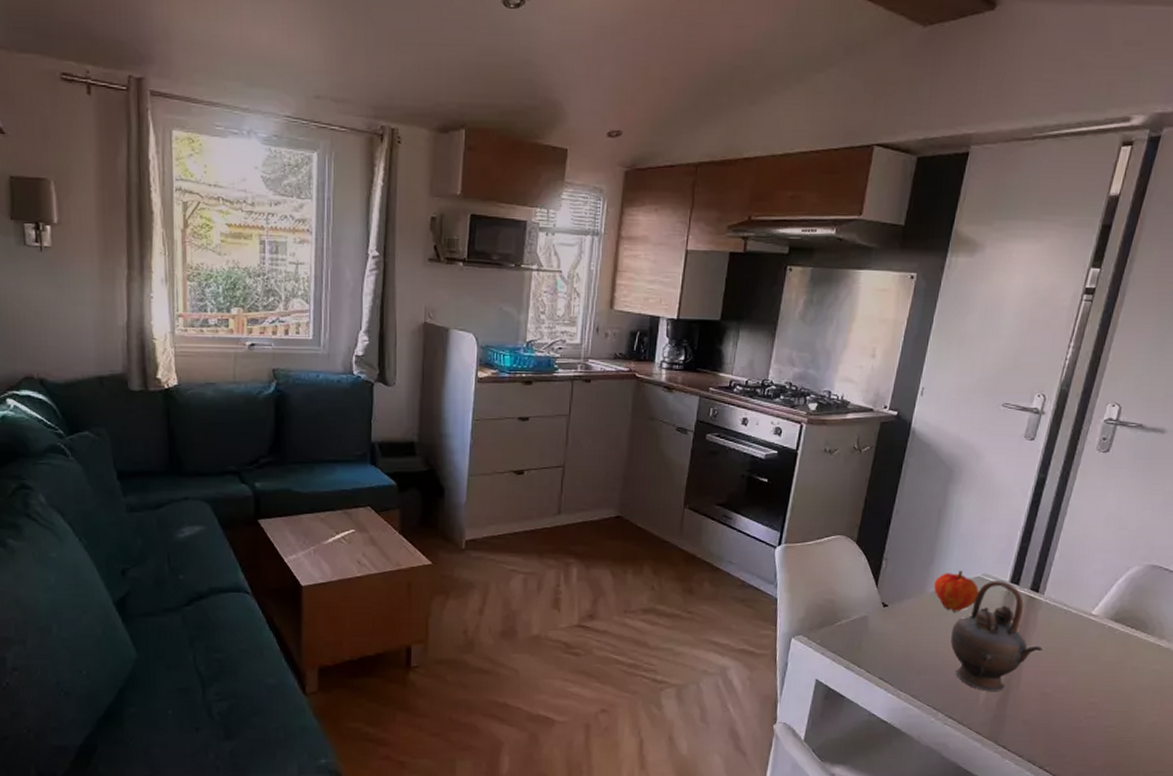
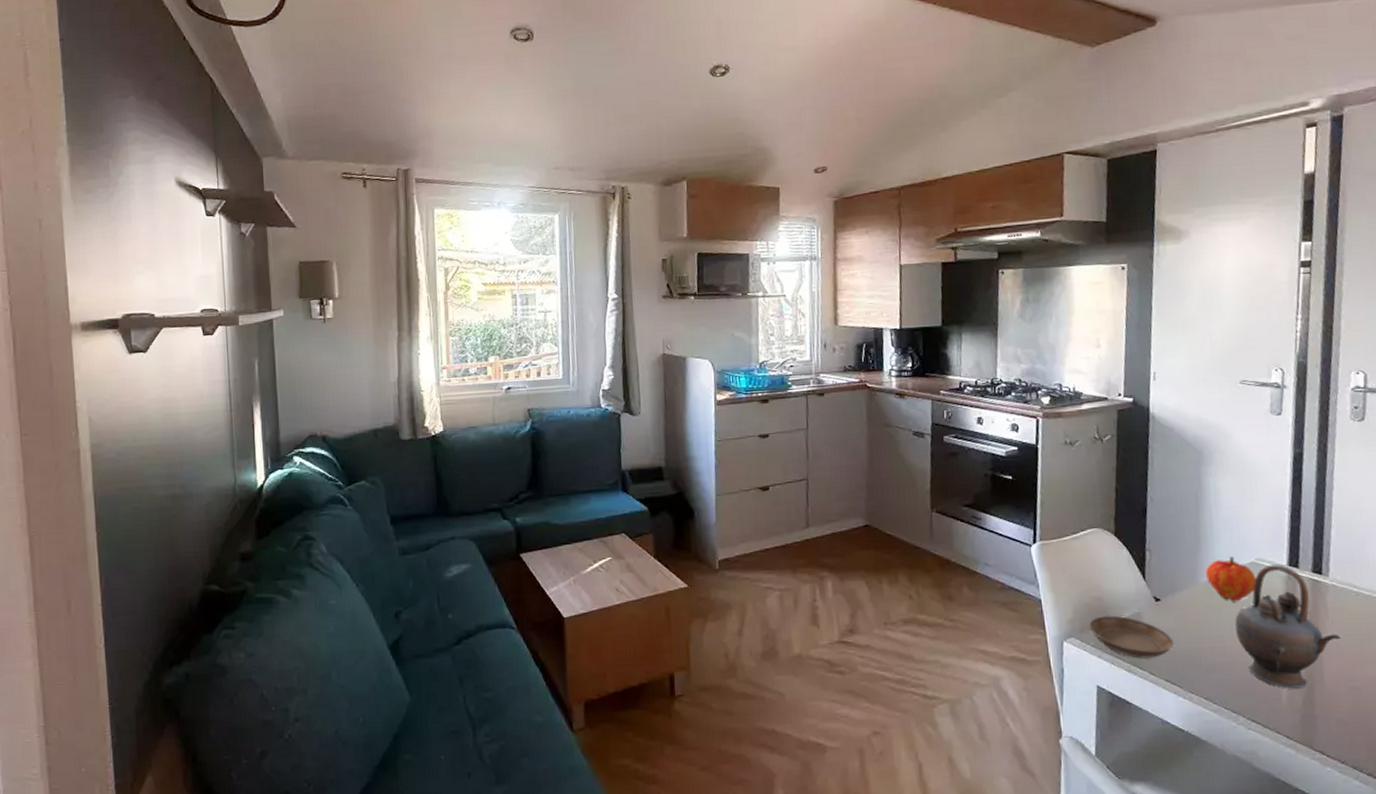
saucer: none [818,617,893,658] -> present [1089,615,1174,659]

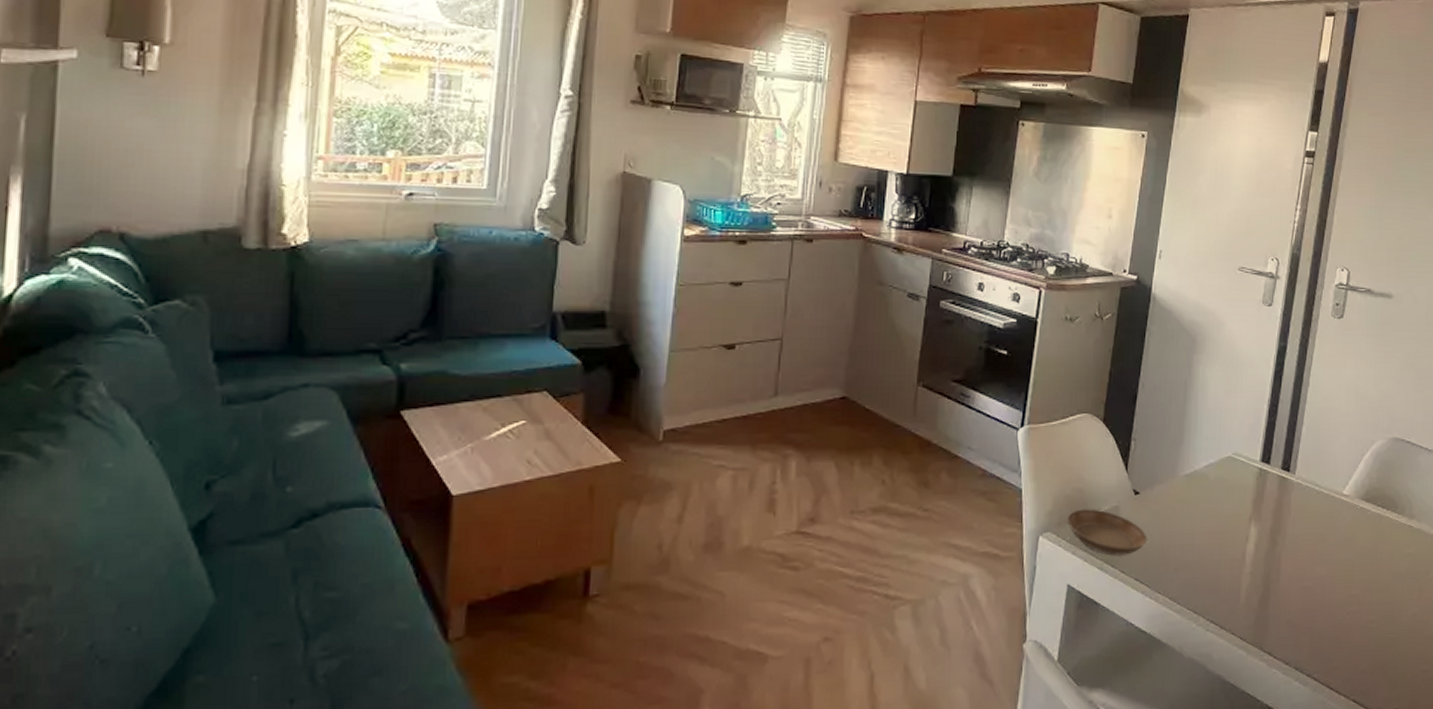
fruit: present [1205,556,1256,602] -> none [1184,450,1231,498]
teapot: present [1235,564,1342,689] -> none [1206,460,1300,589]

